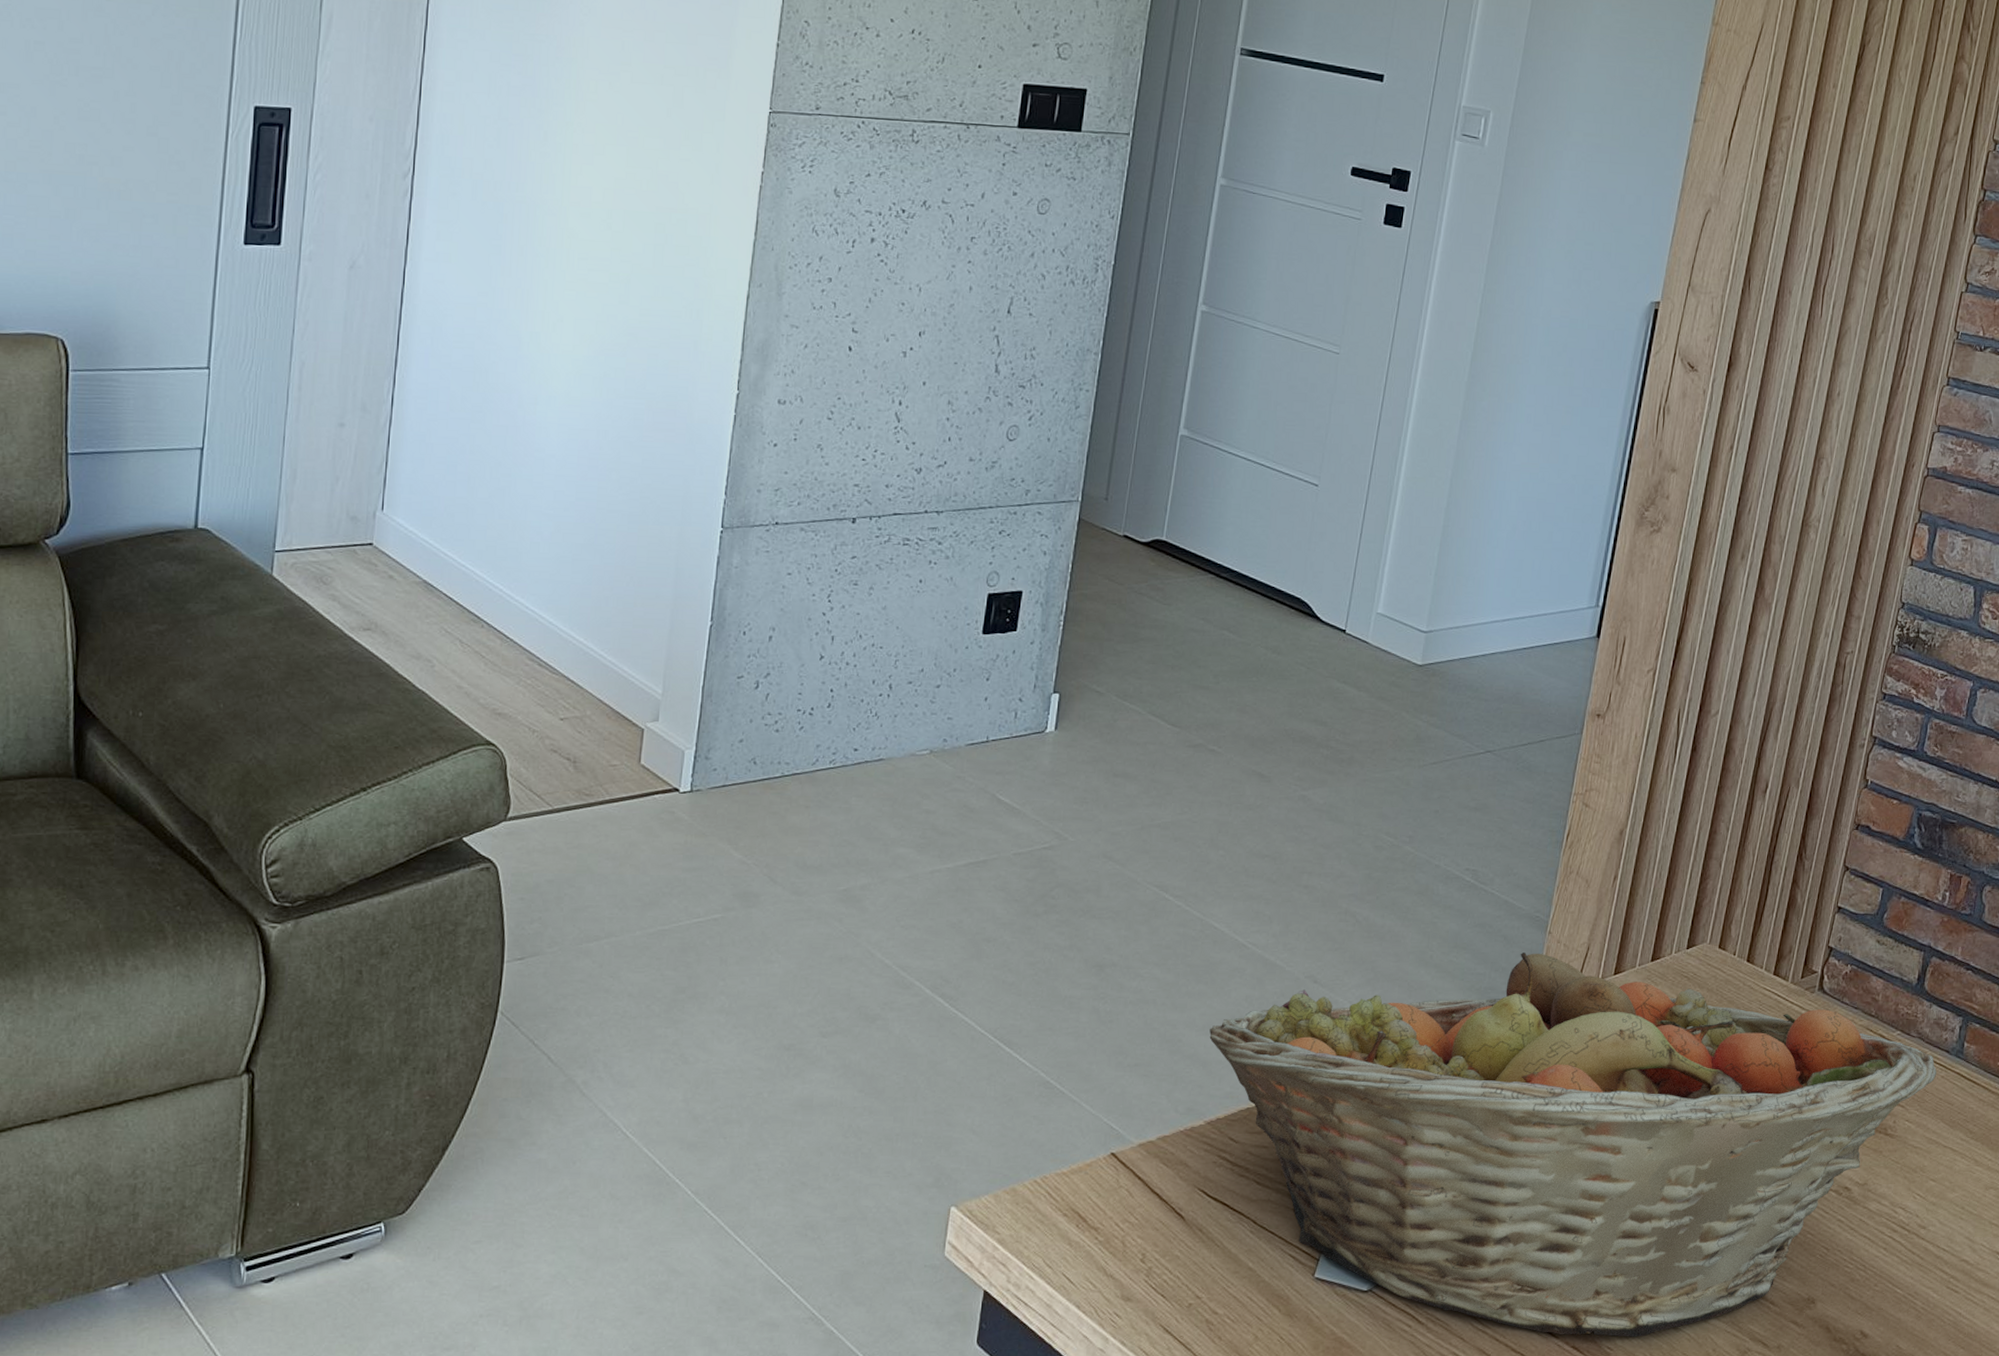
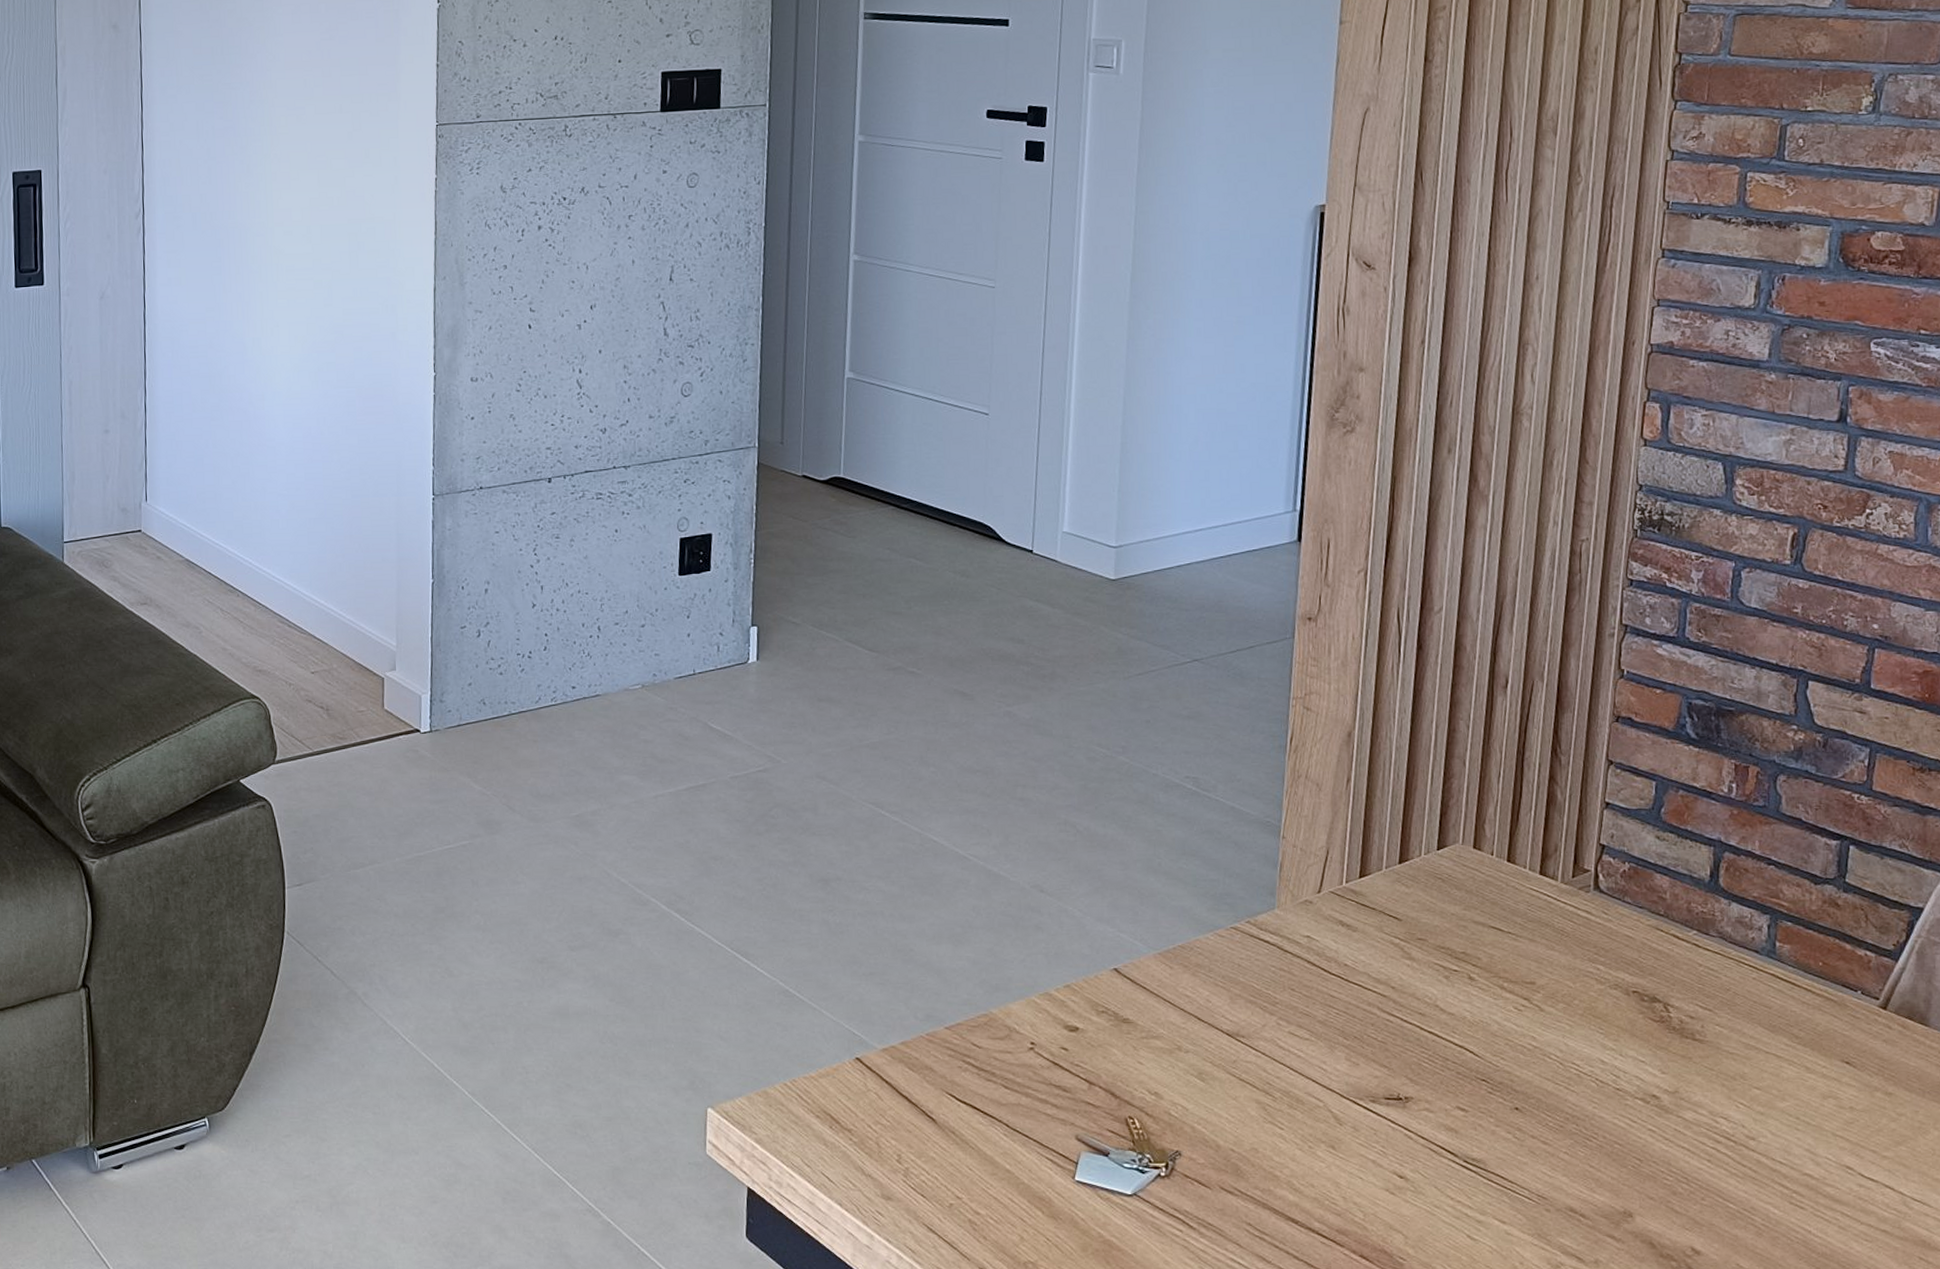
fruit basket: present [1209,953,1937,1337] -> none [940,858,1746,1248]

